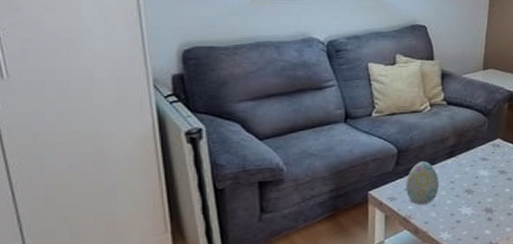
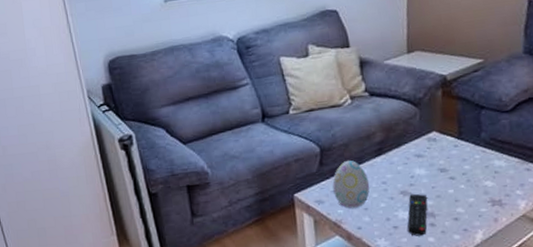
remote control: none [468,192,487,230] -> present [407,193,427,236]

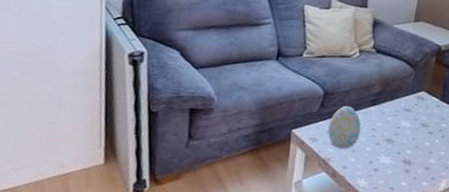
remote control: present [407,193,427,236] -> none [385,142,407,180]

